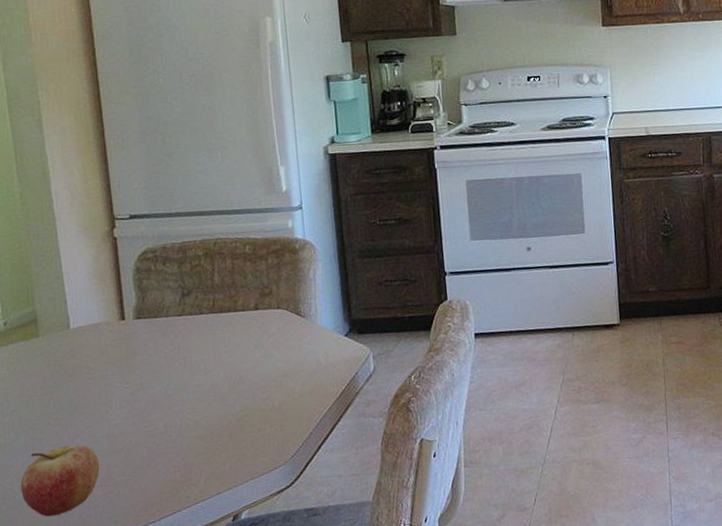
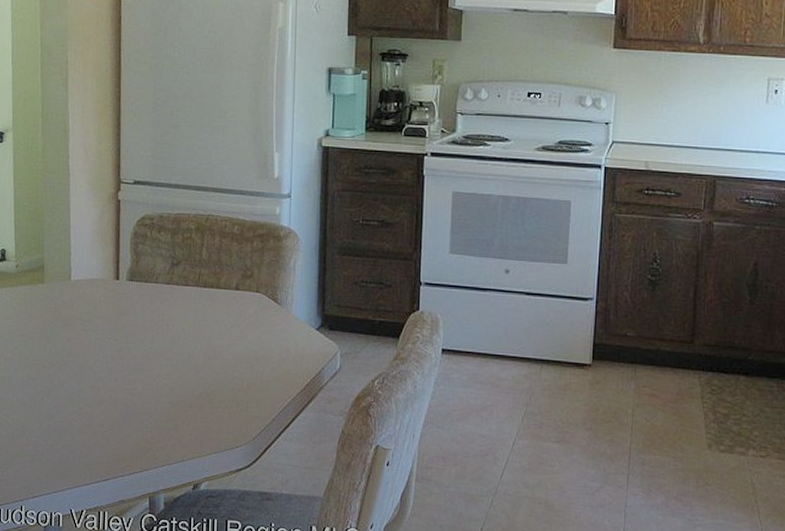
fruit: present [20,444,100,517] -> none [14,388,83,453]

